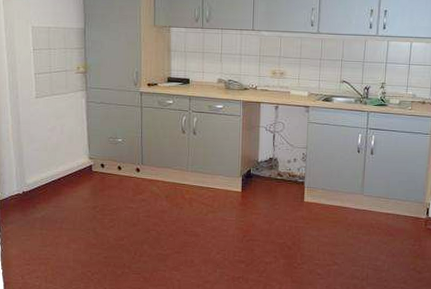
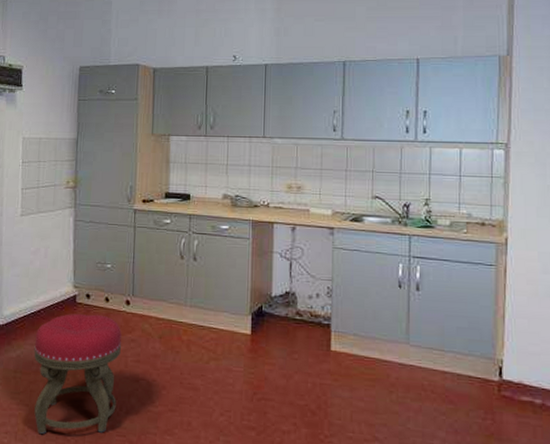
stool: none [57,180,134,277] -> present [34,313,122,435]

